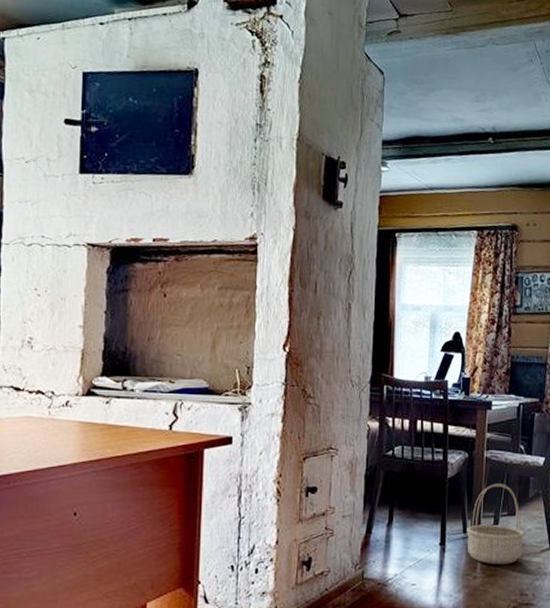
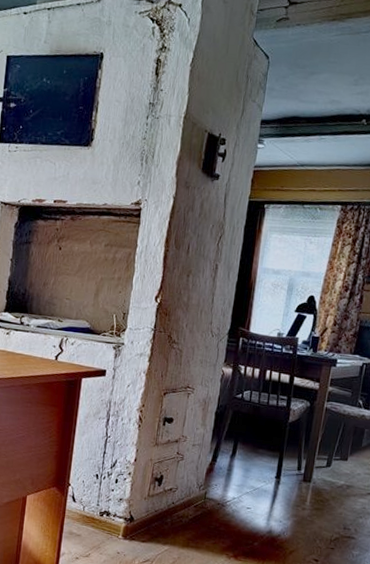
basket: present [467,483,525,564] -> none [299,431,354,501]

